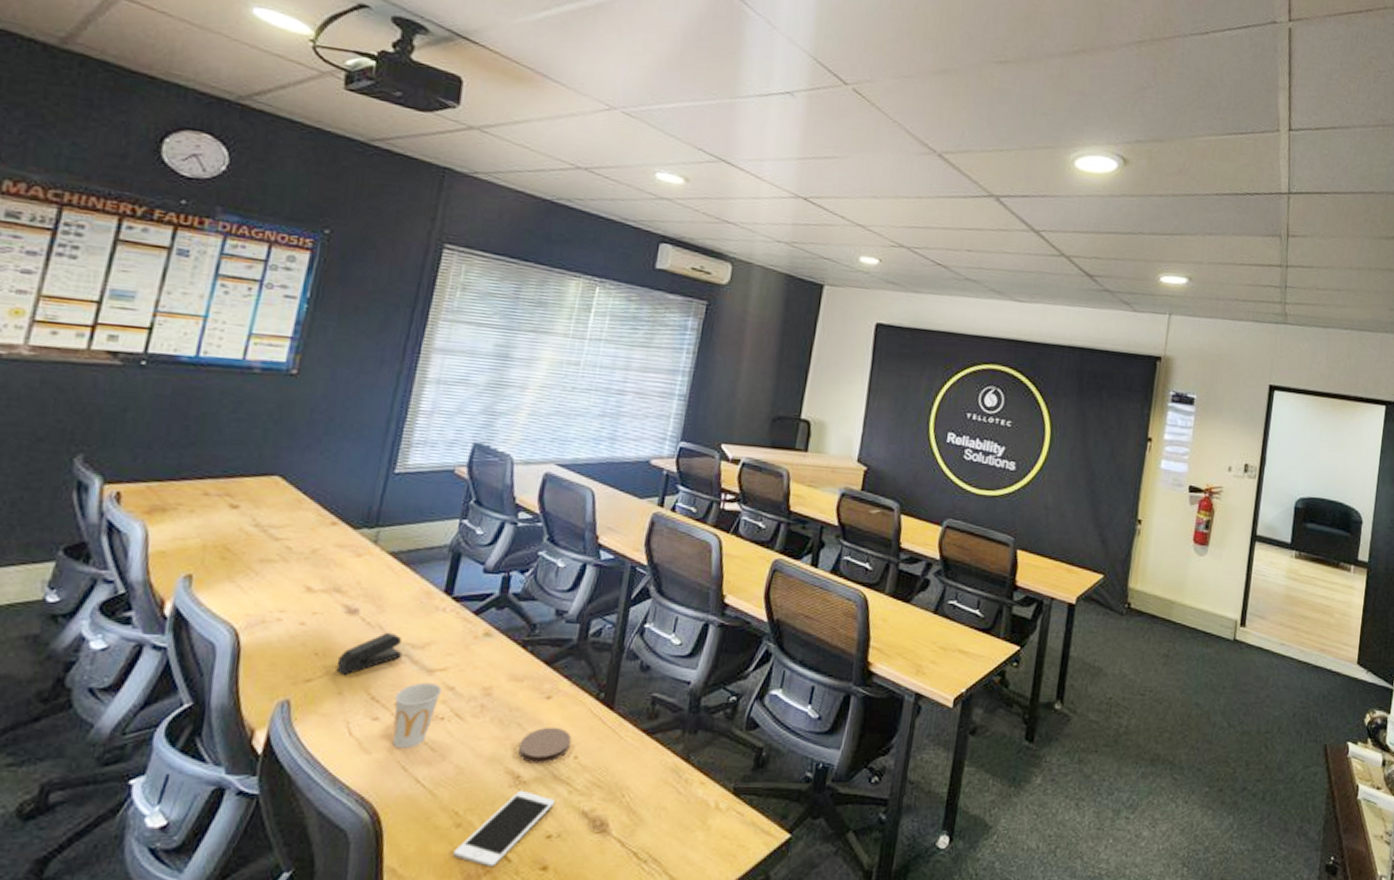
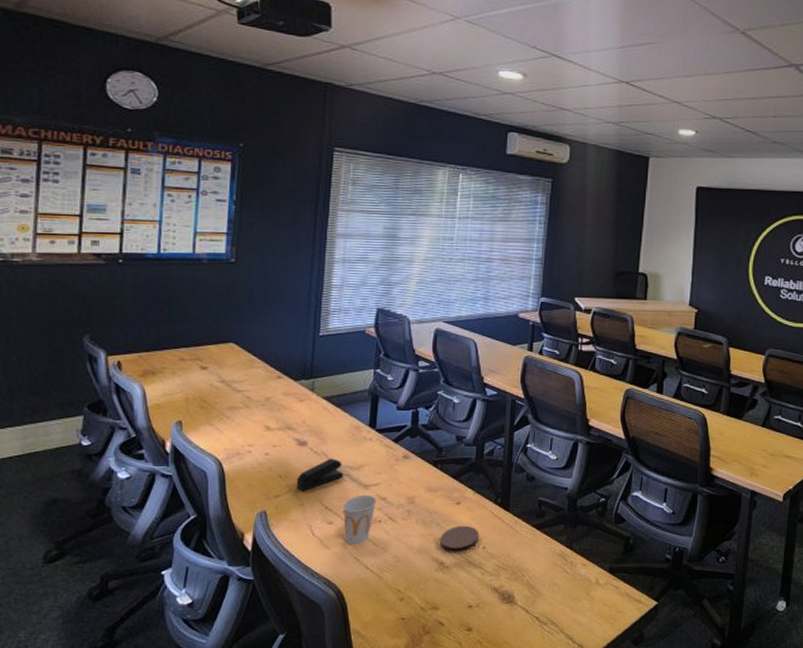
cell phone: present [453,790,556,866] -> none [400,572,473,629]

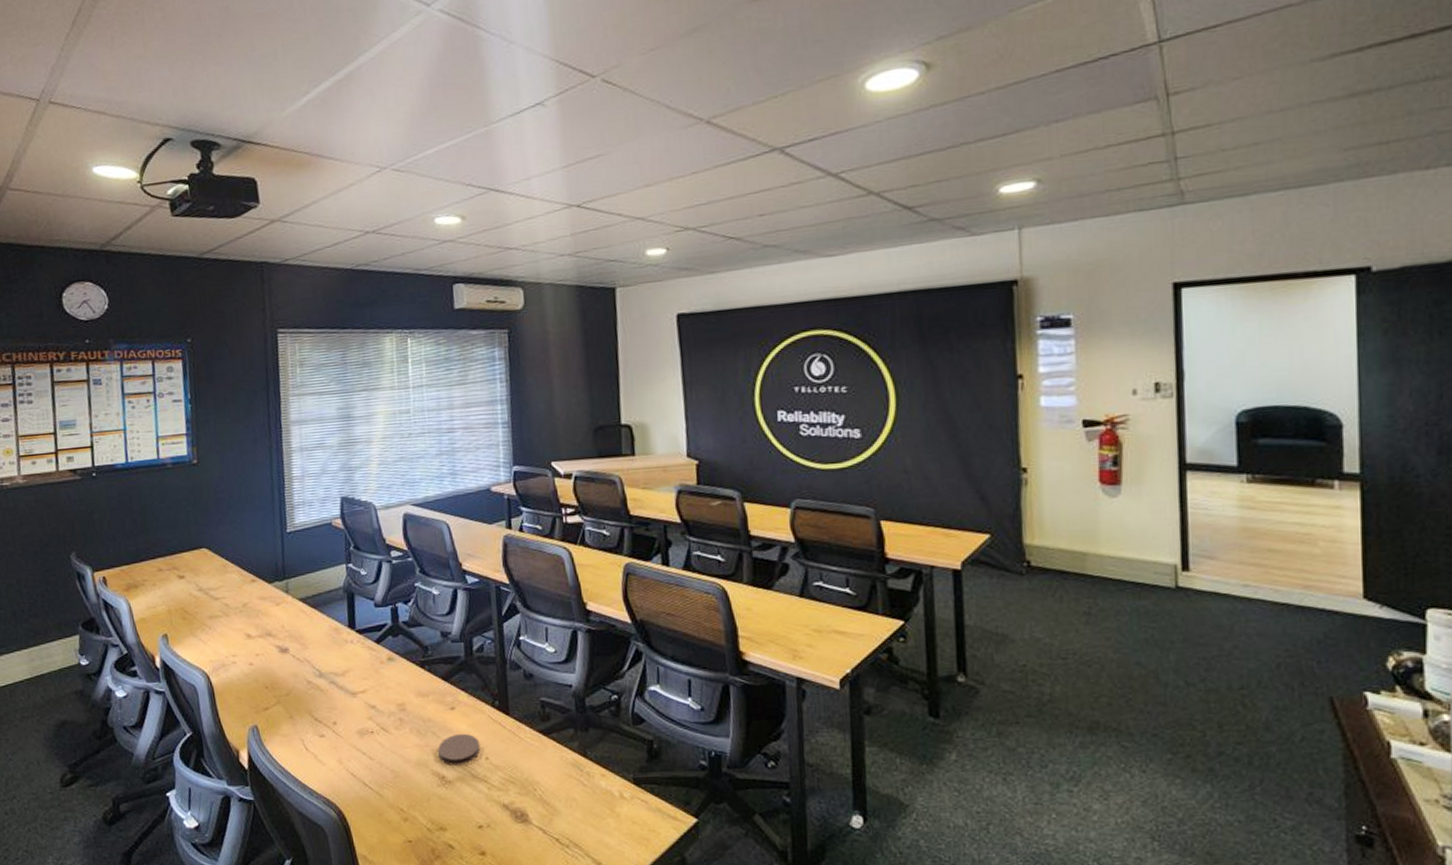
stapler: present [296,458,344,492] -> none [282,665,330,703]
cup: present [343,495,377,544] -> none [332,703,367,759]

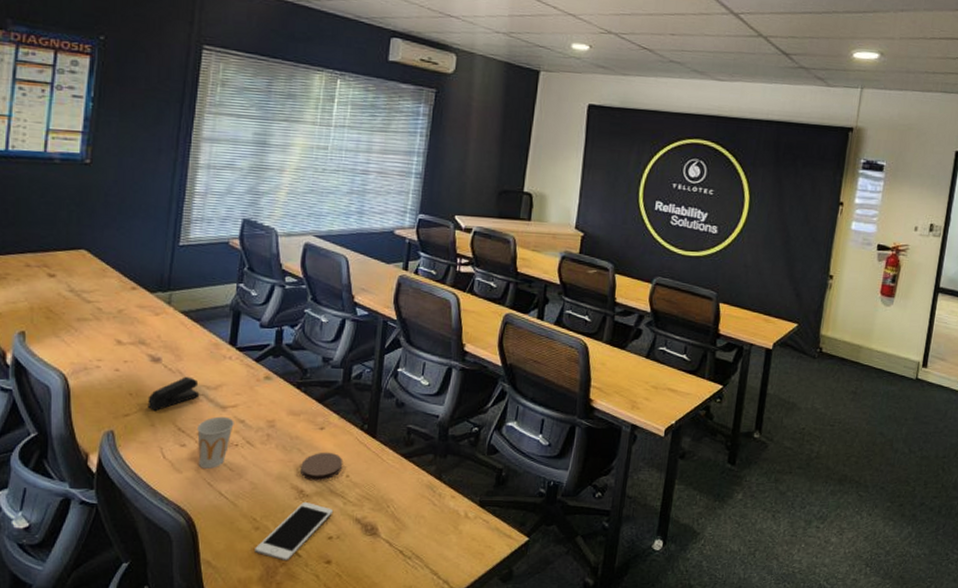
stapler: none [282,665,330,703] -> present [147,376,200,412]
cup: none [332,703,367,759] -> present [197,416,234,469]
cell phone: none [407,788,479,853] -> present [255,501,334,560]

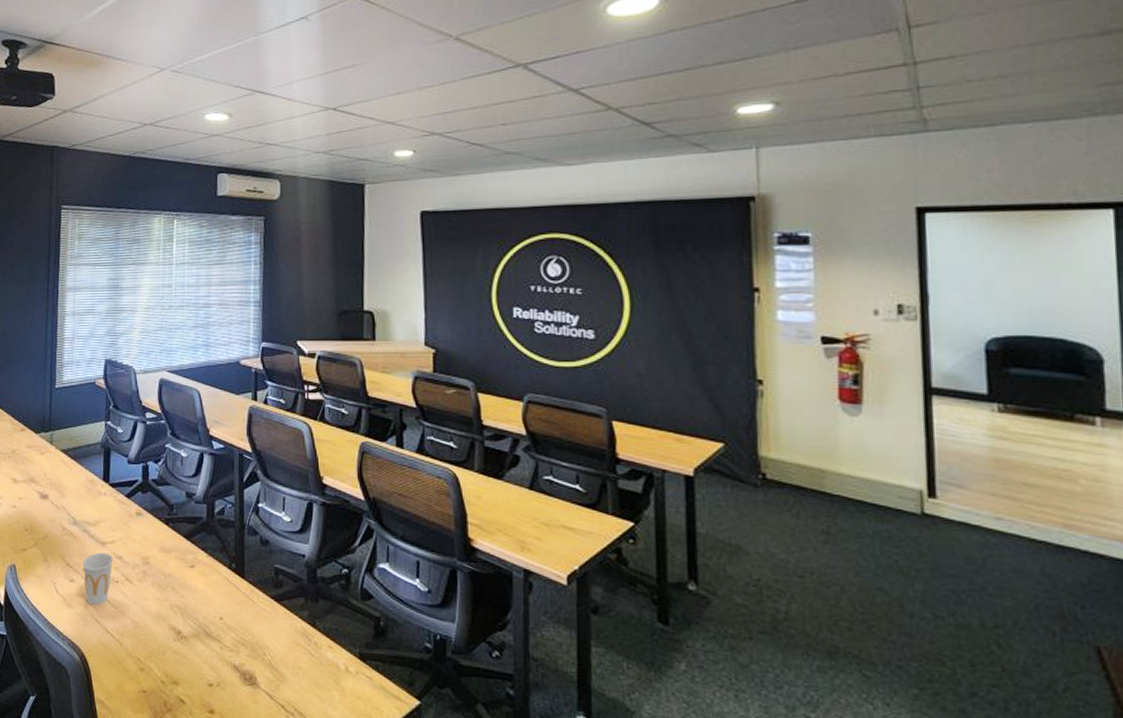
stapler: present [147,376,200,412] -> none [40,512,82,547]
cell phone: present [255,501,334,560] -> none [142,643,212,706]
coaster: present [299,452,343,481] -> none [175,591,216,623]

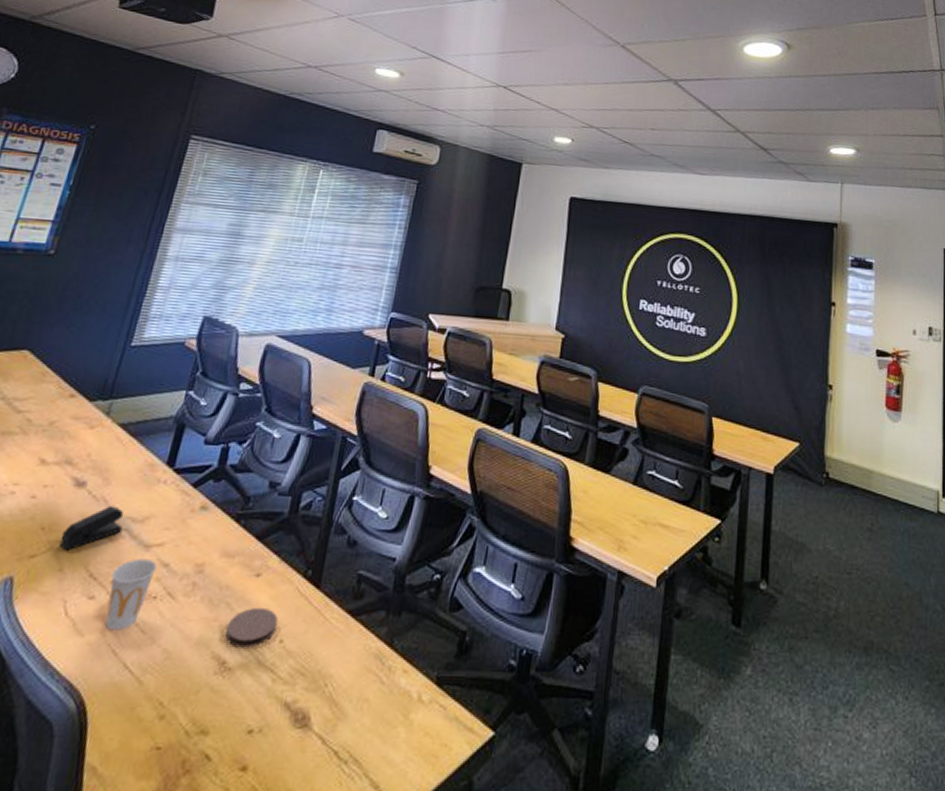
stapler: none [40,512,82,547] -> present [59,505,124,552]
coaster: none [175,591,216,623] -> present [224,607,279,648]

